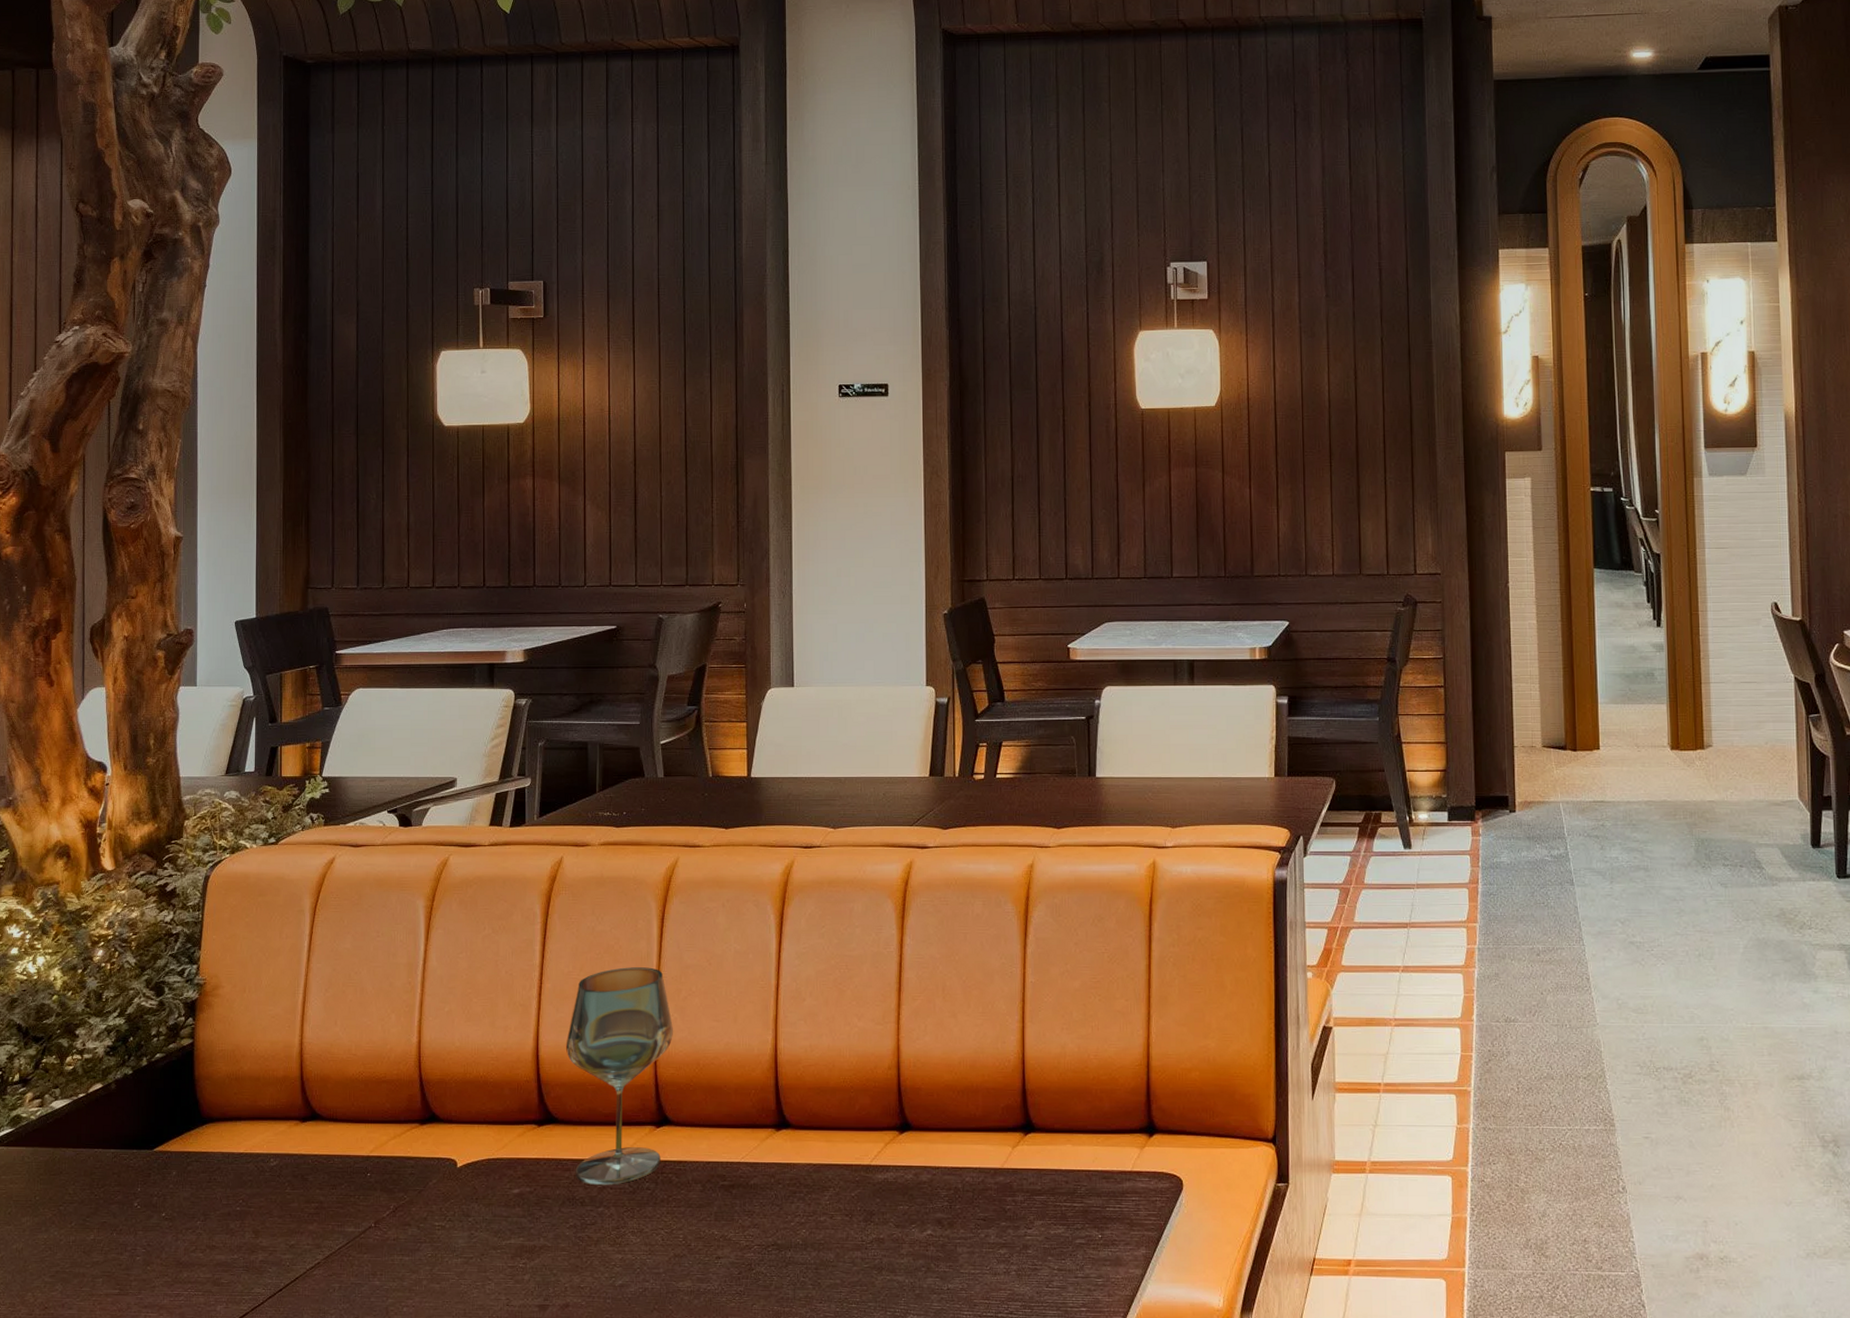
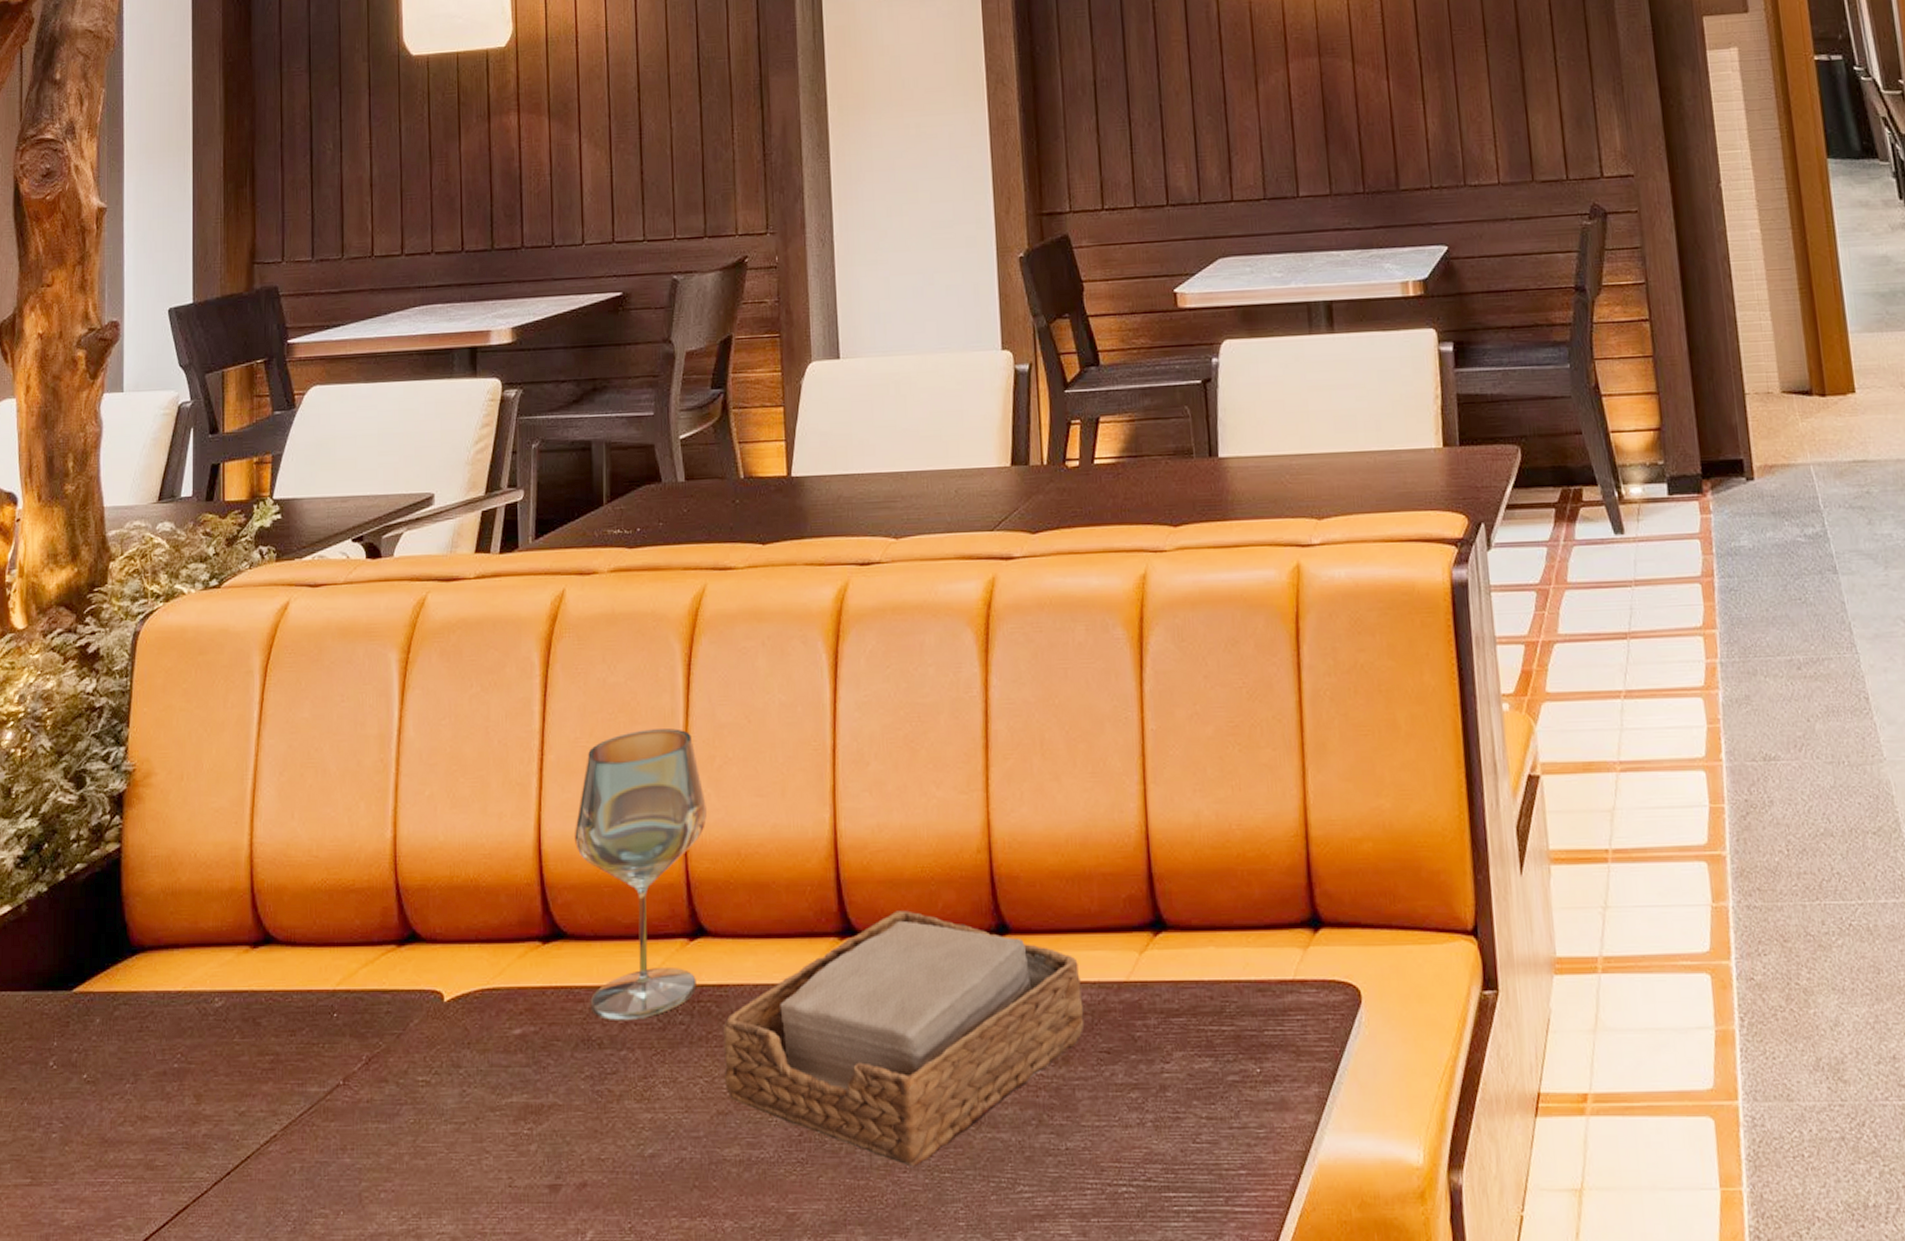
napkin holder: none [680,1110,967,1300] -> present [722,910,1085,1168]

